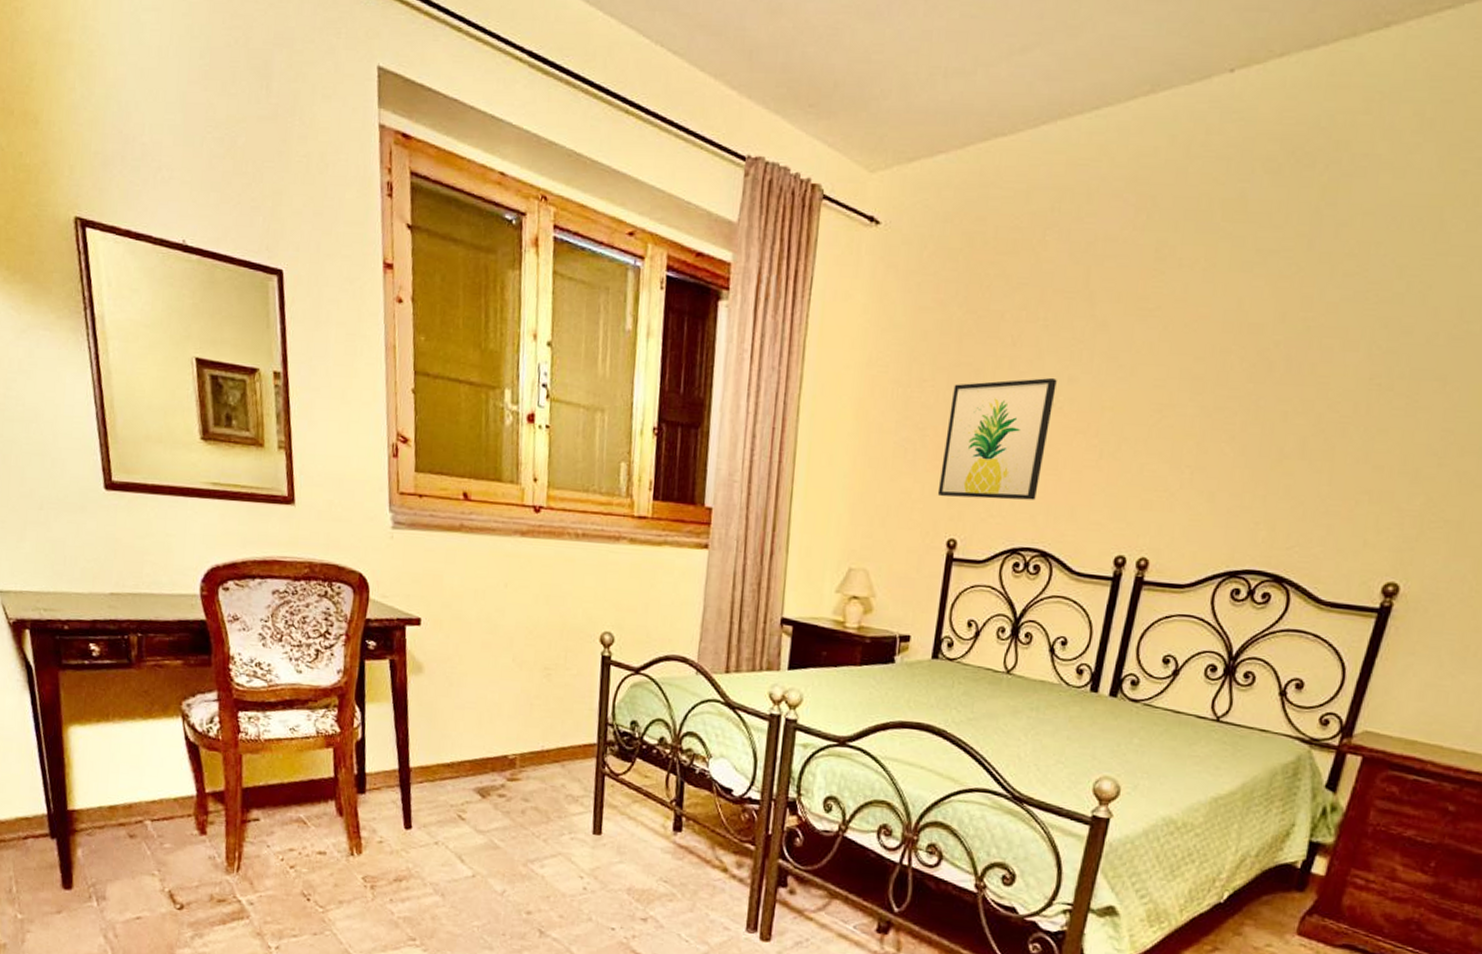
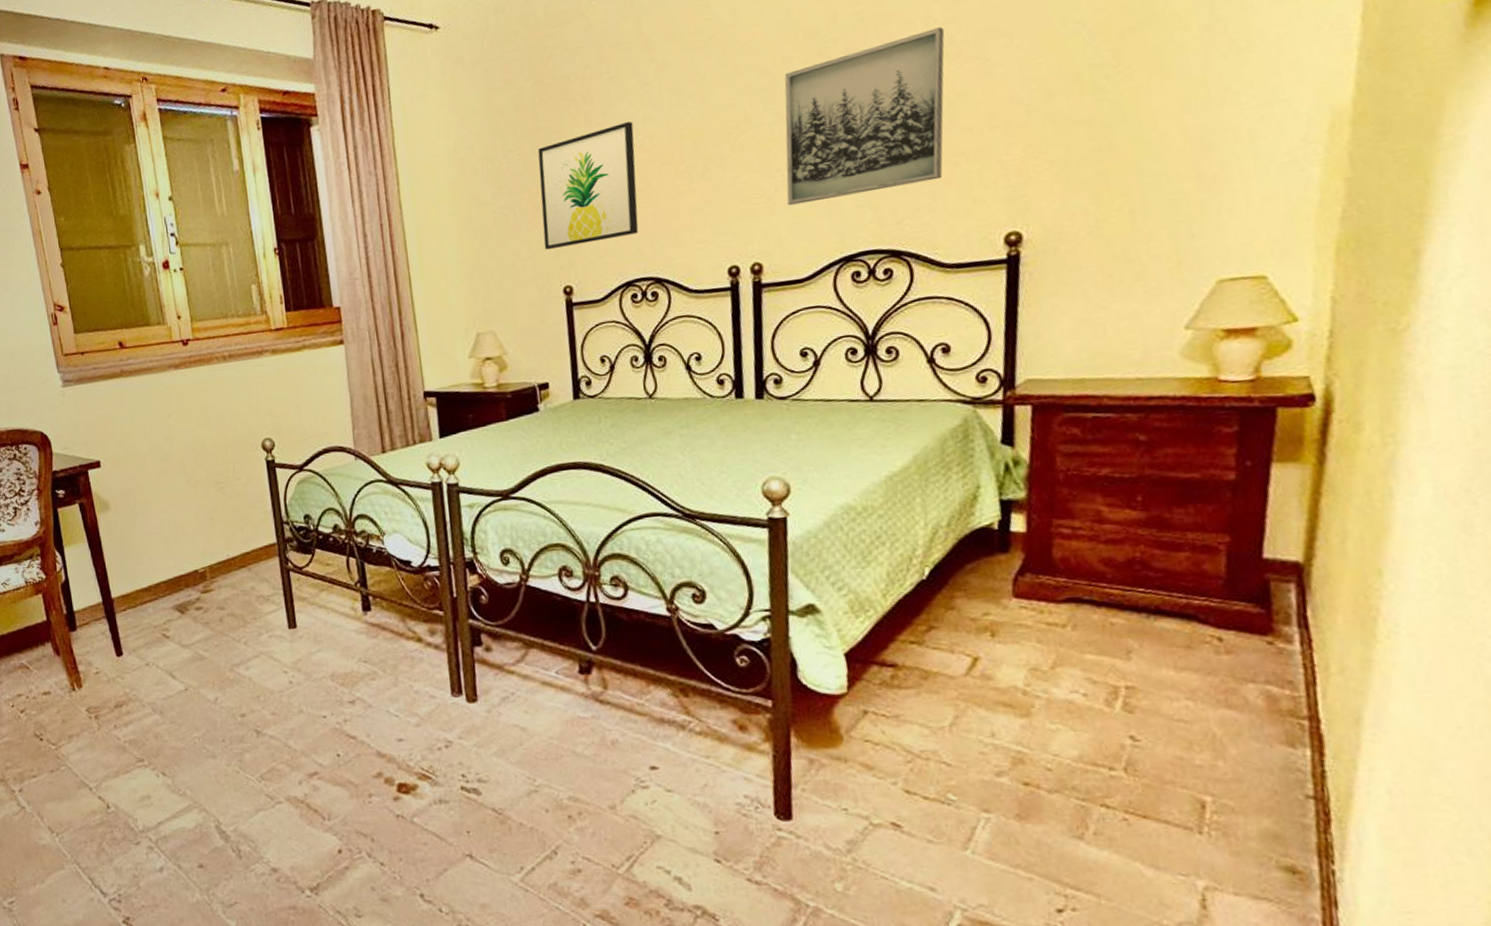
wall art: none [1188,355,1385,514] -> present [784,27,945,206]

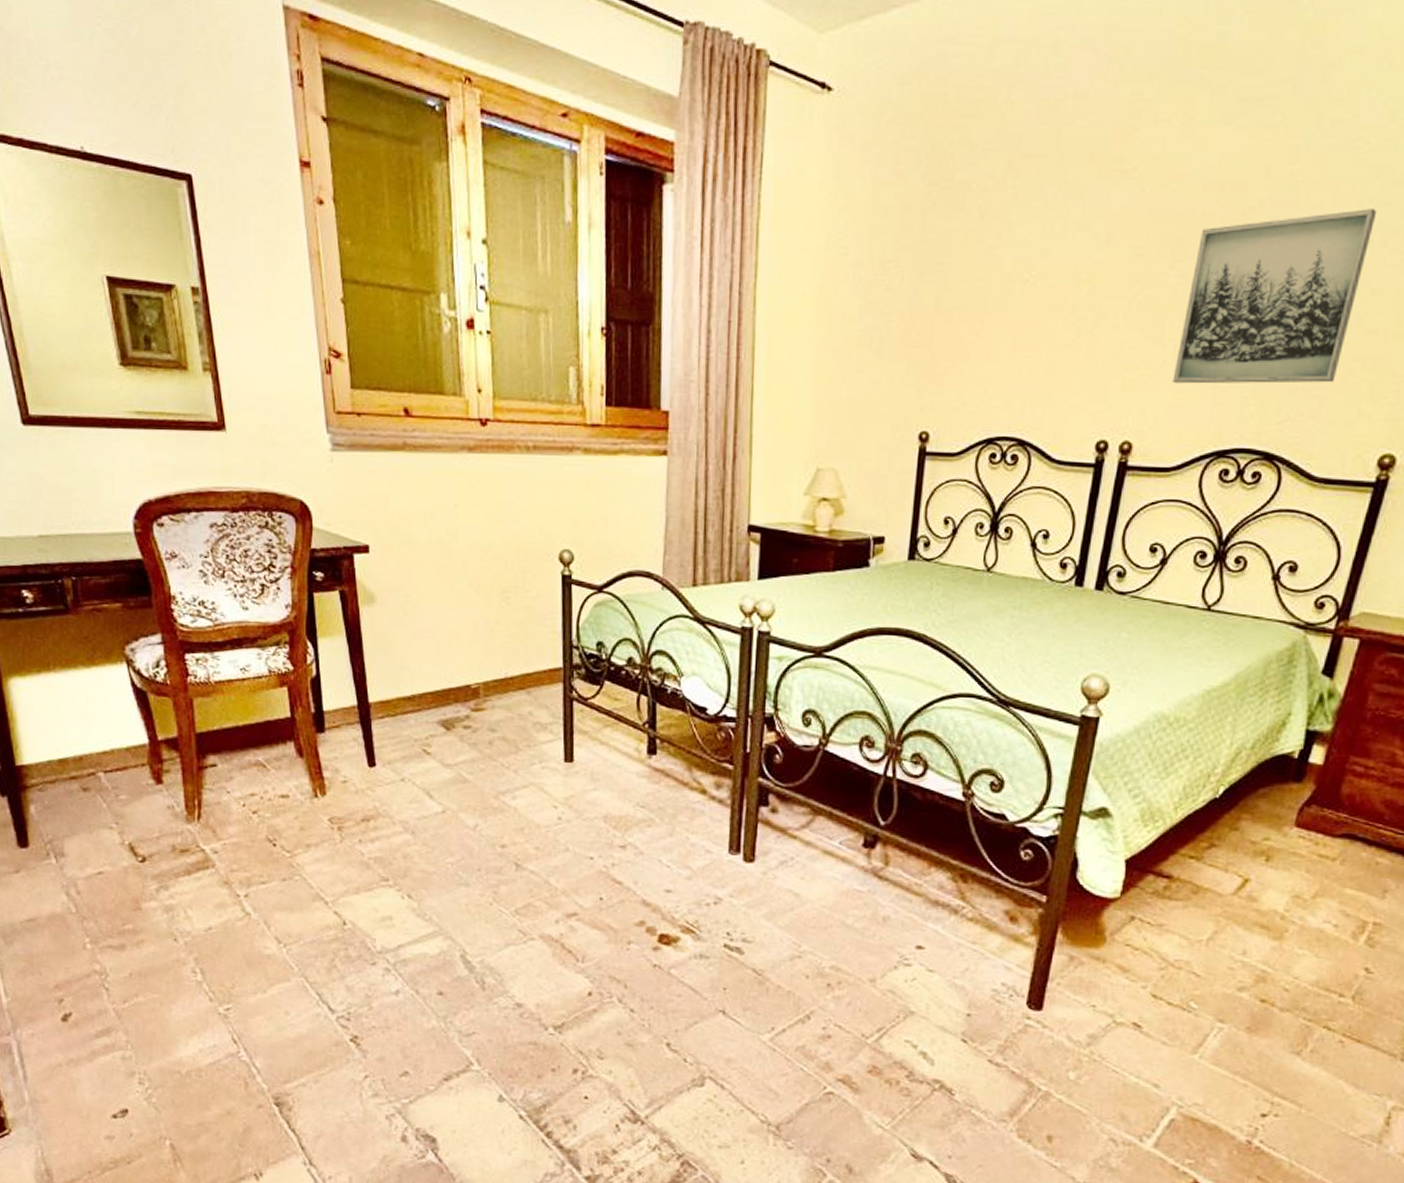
wall art: present [538,121,639,250] -> none [906,251,1029,387]

